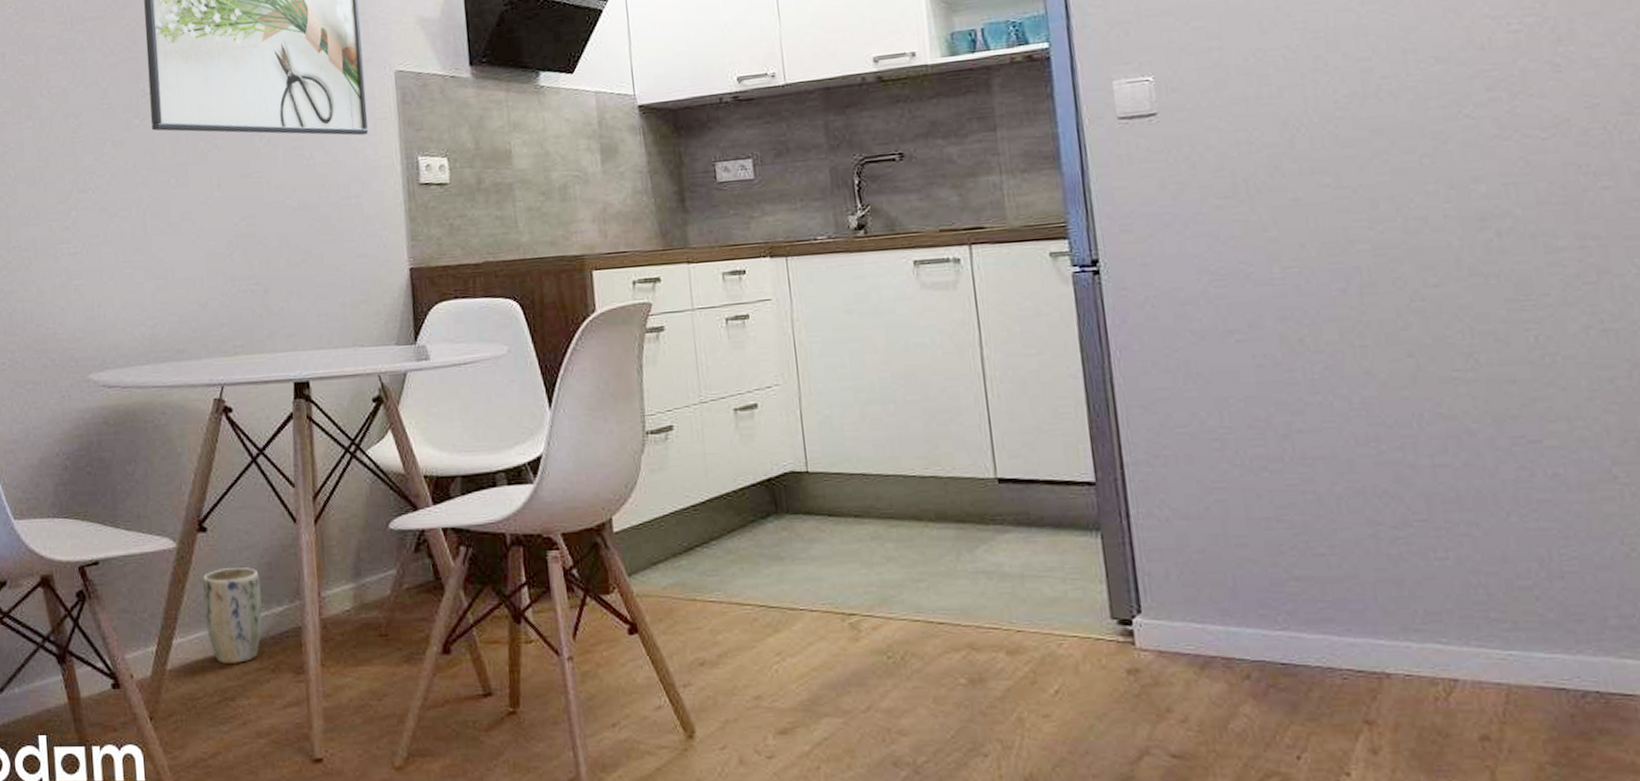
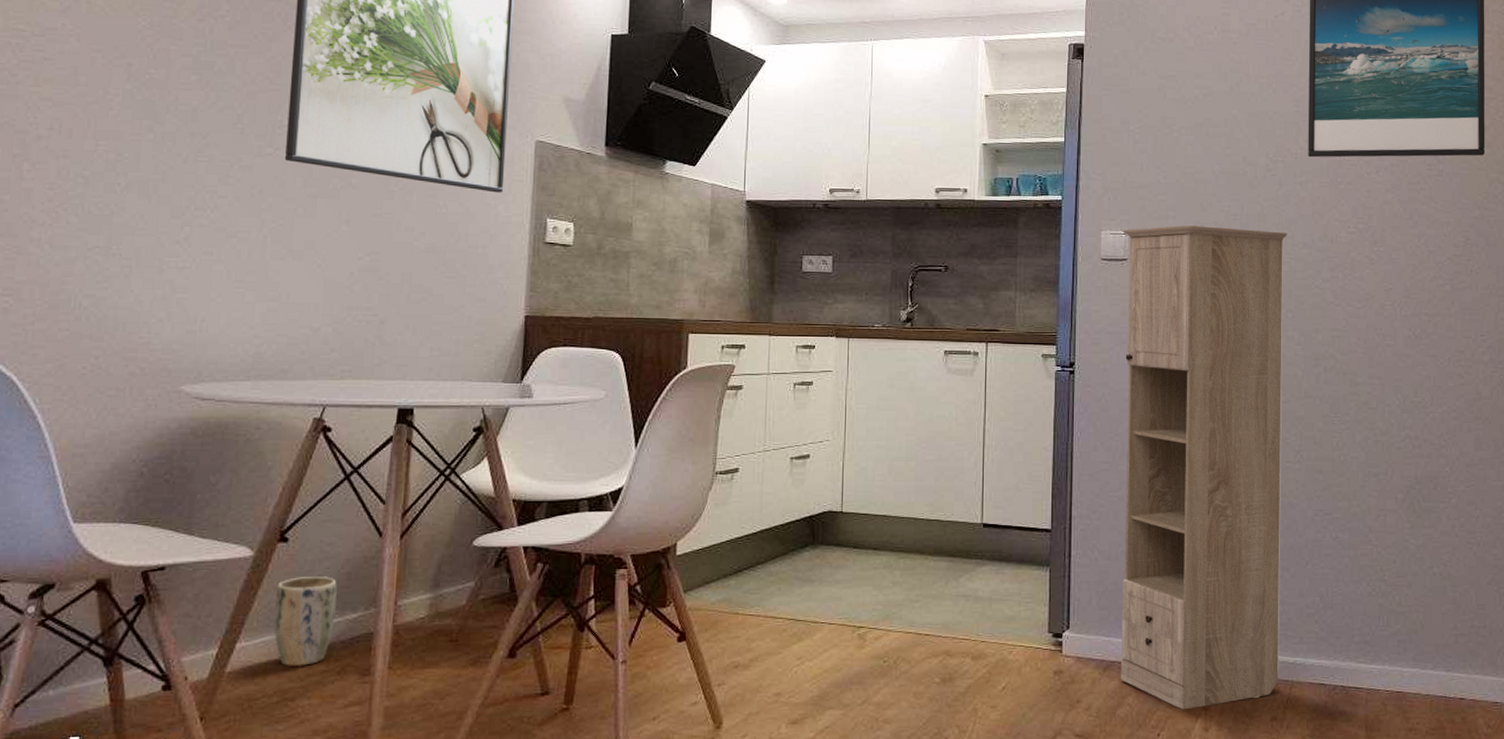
storage cabinet: none [1143,45,1485,724] -> present [1120,225,1287,710]

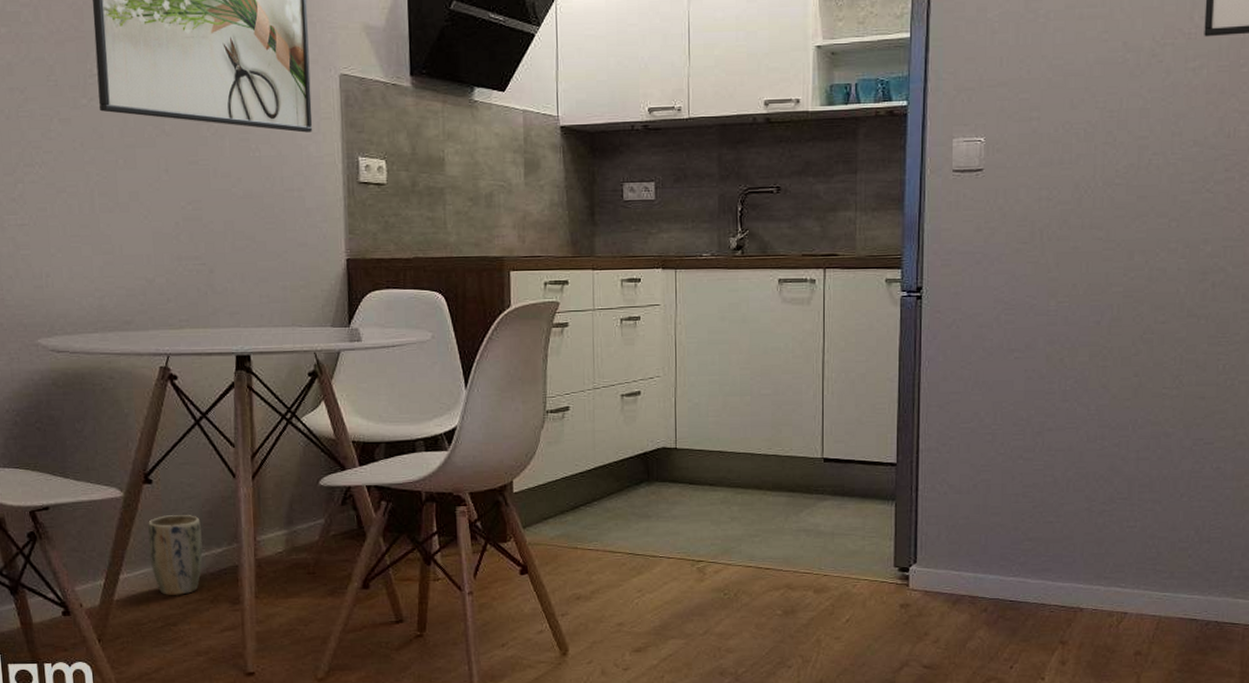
storage cabinet: present [1120,225,1287,710] -> none [971,126,1174,643]

